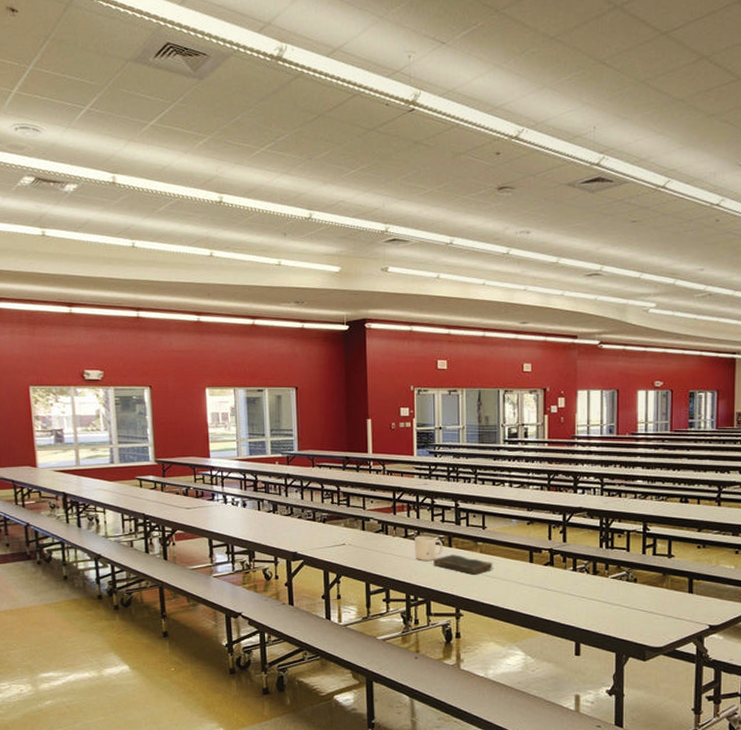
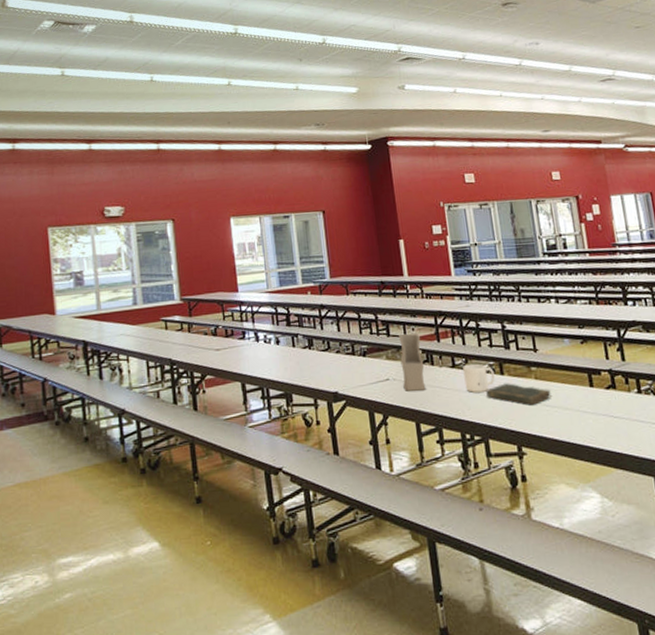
vase: none [357,505,379,556] -> present [399,333,426,391]

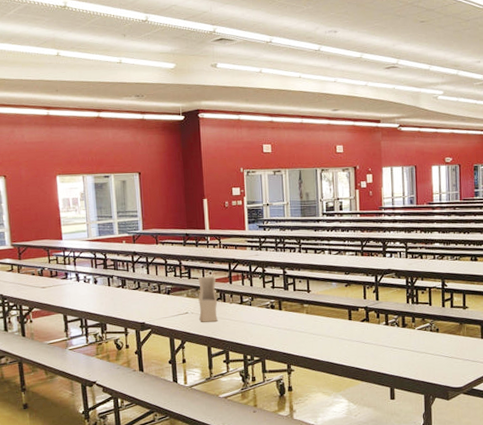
mug: present [463,363,495,393] -> none [249,301,274,324]
bible: present [486,383,553,405] -> none [266,316,319,334]

